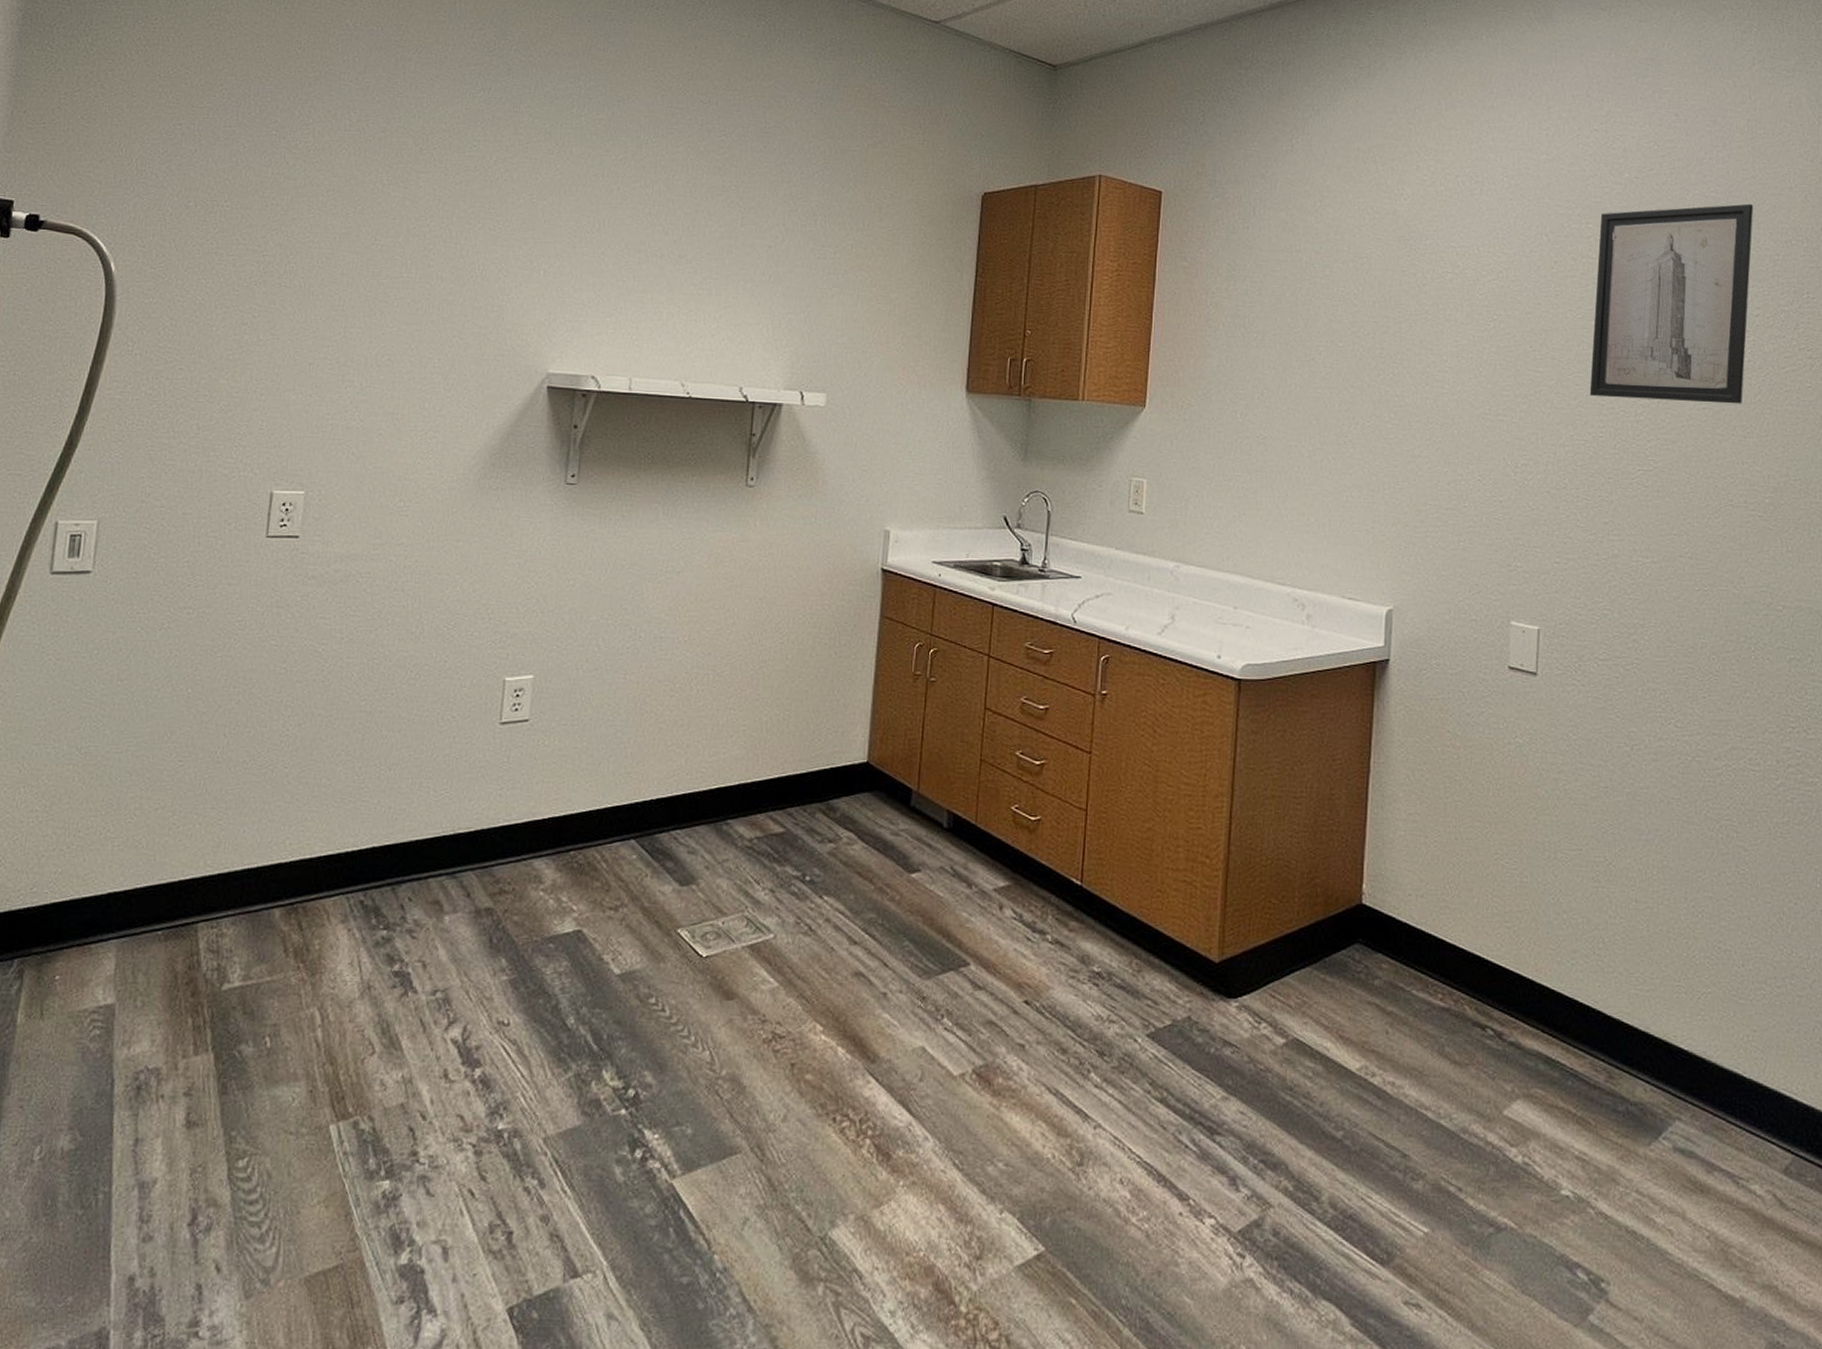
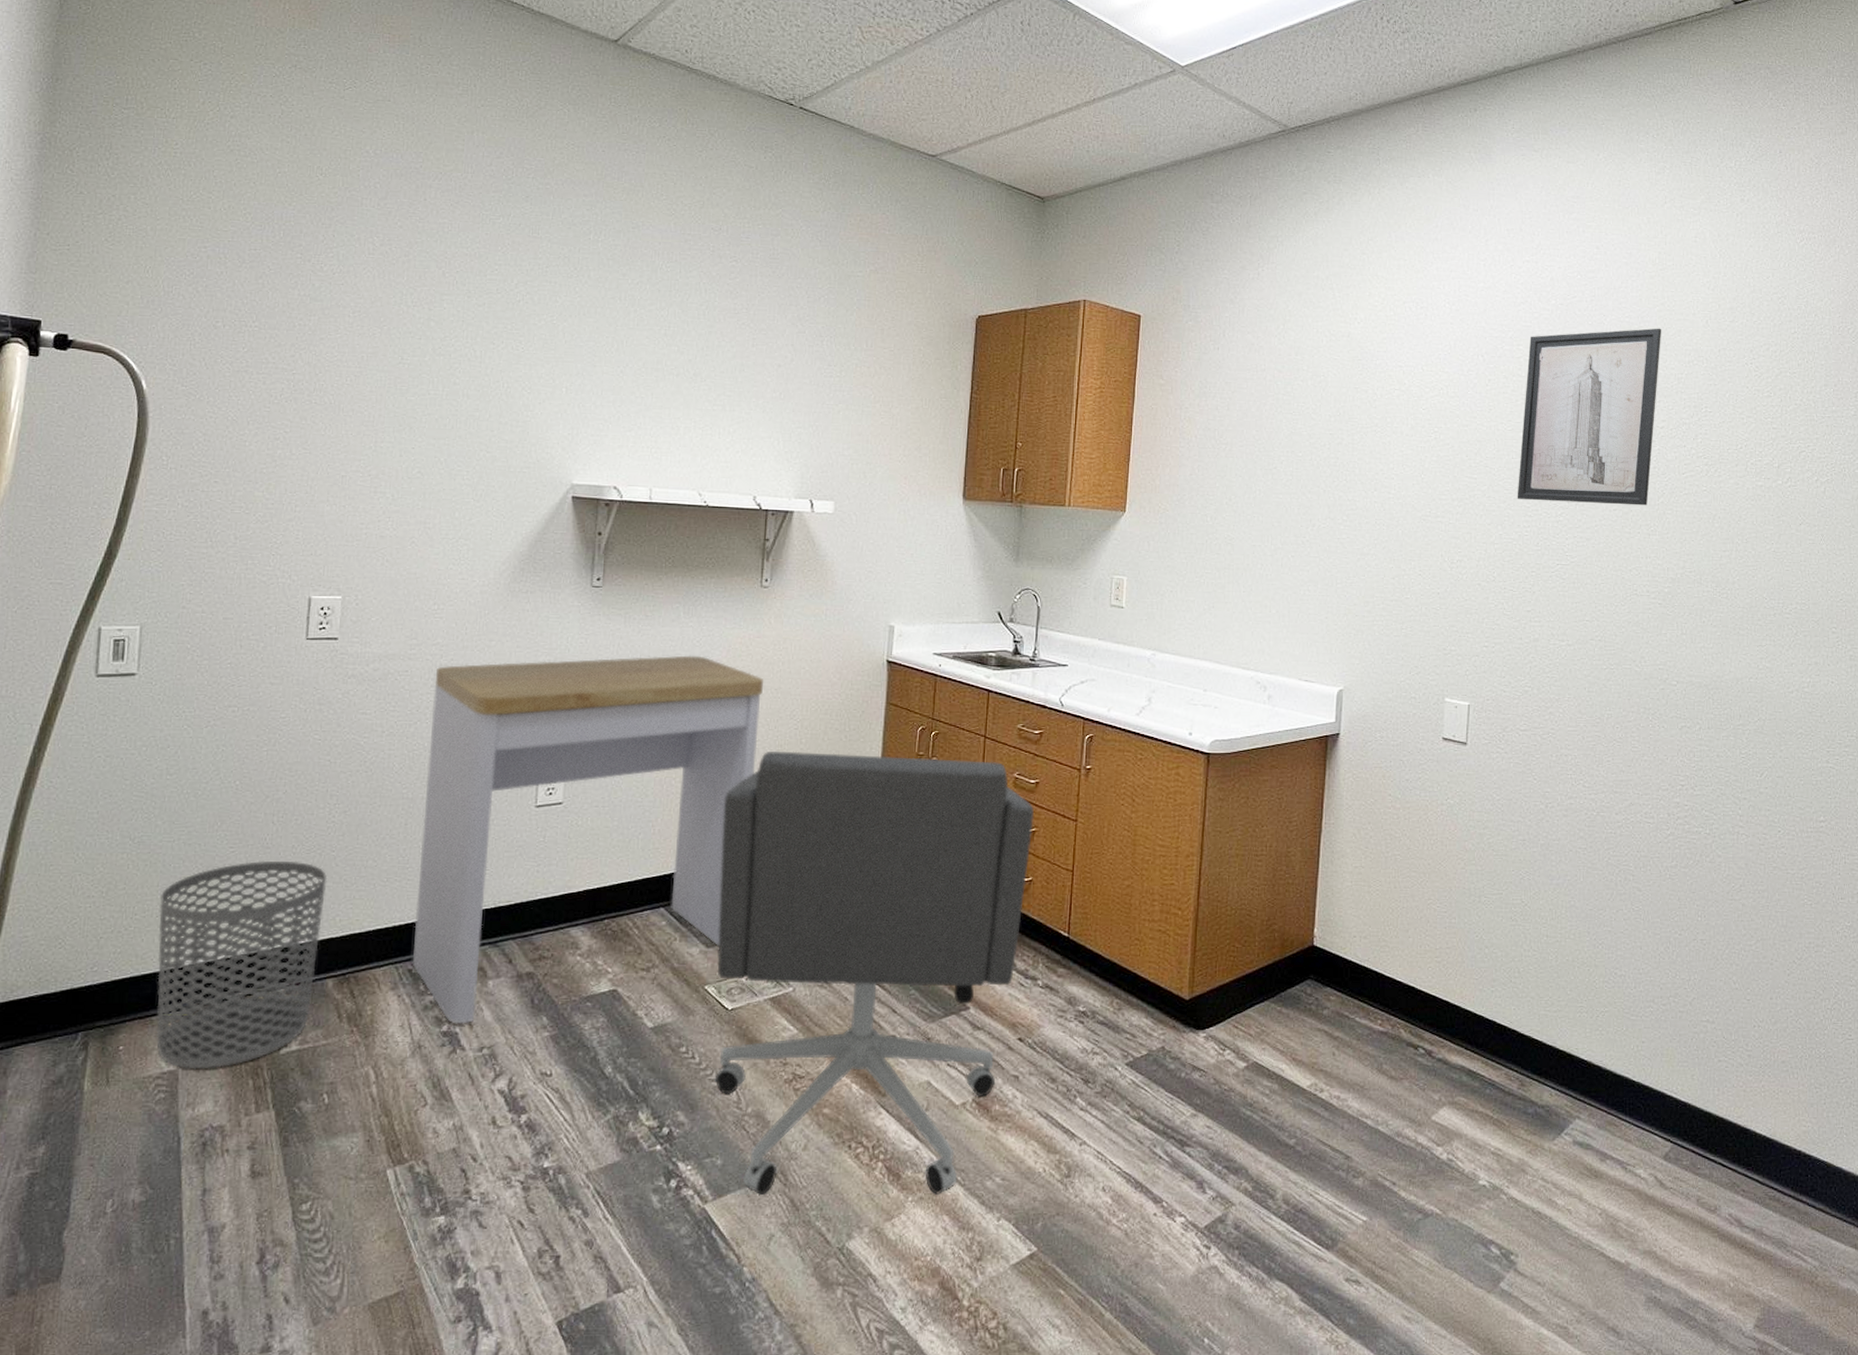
waste bin: none [93,776,279,1004] -> present [156,860,328,1069]
desk: none [364,560,747,964] -> present [412,655,763,1024]
office chair: none [686,667,1044,1179] -> present [714,750,1035,1195]

